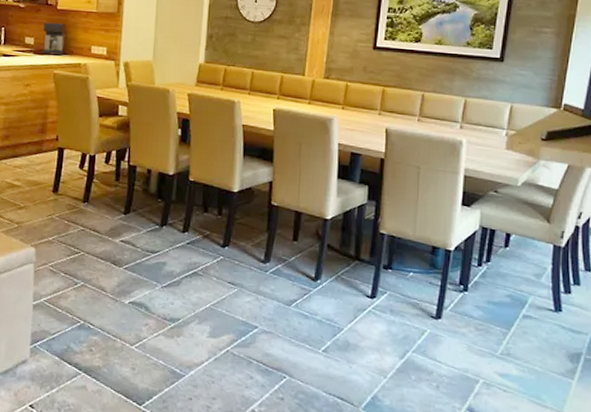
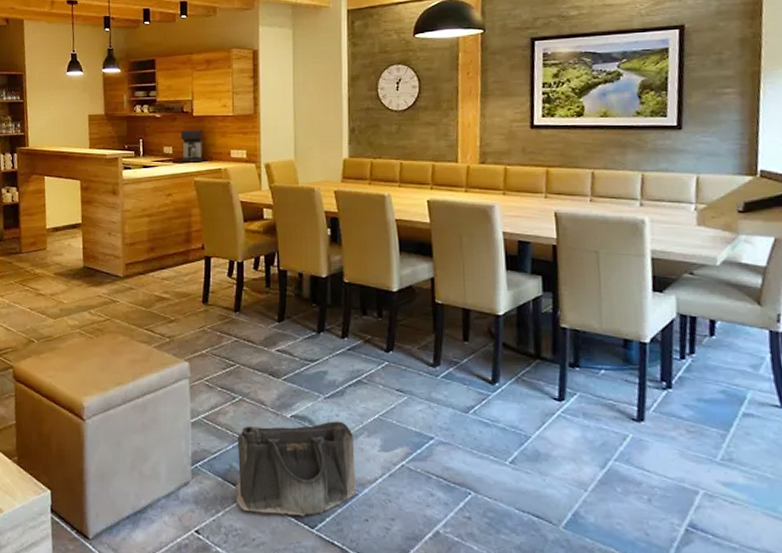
saddlebag: none [70,308,185,394] -> present [235,421,356,517]

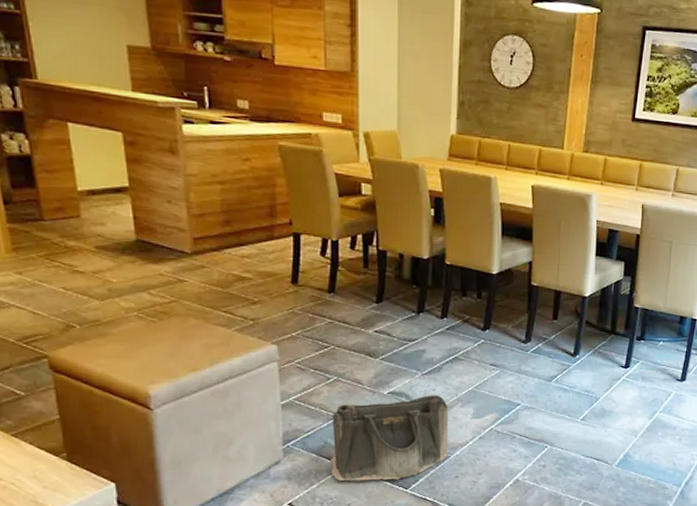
coffee maker: present [181,129,204,163] -> none [260,81,290,124]

